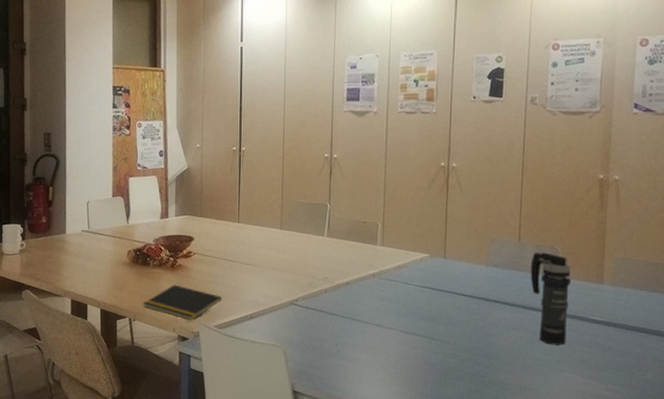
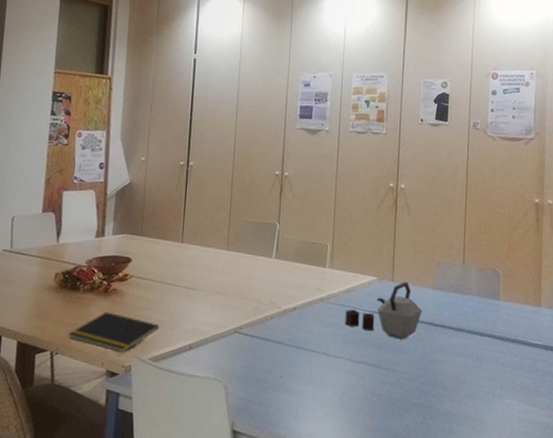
kettle: none [397,258,475,314] -> present [345,281,422,340]
smoke grenade: present [530,252,572,346] -> none [474,275,512,371]

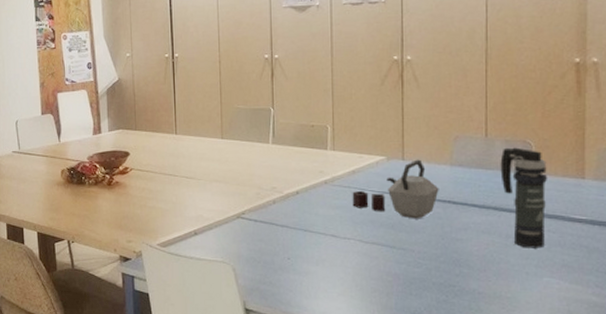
notepad: present [68,311,160,352] -> none [81,203,164,239]
smoke grenade: none [474,275,512,371] -> present [500,147,548,248]

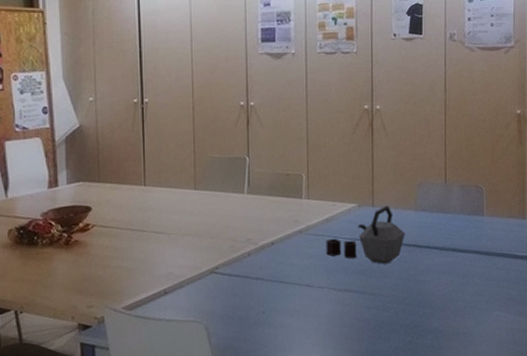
smoke grenade: present [500,147,548,248] -> none [457,192,497,286]

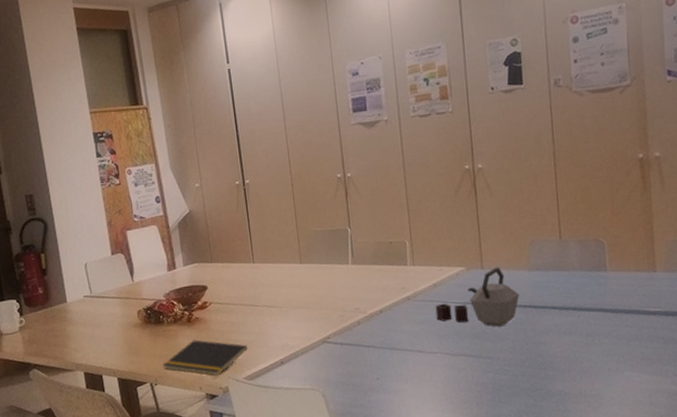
notepad: none [31,264,131,304] -> present [162,339,249,375]

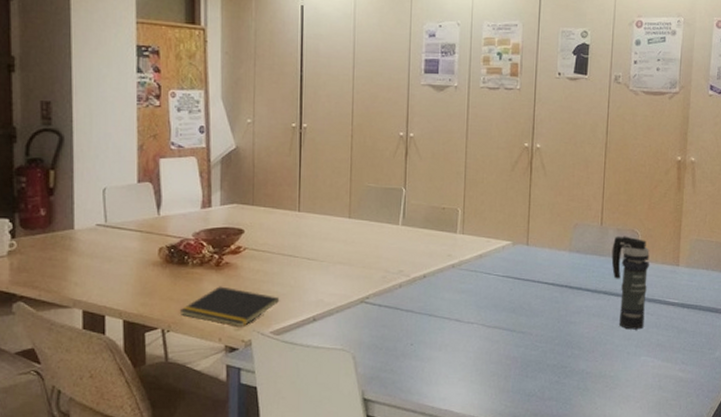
kettle: present [435,267,520,327] -> none [478,245,558,303]
smoke grenade: none [575,246,624,345] -> present [611,236,650,330]

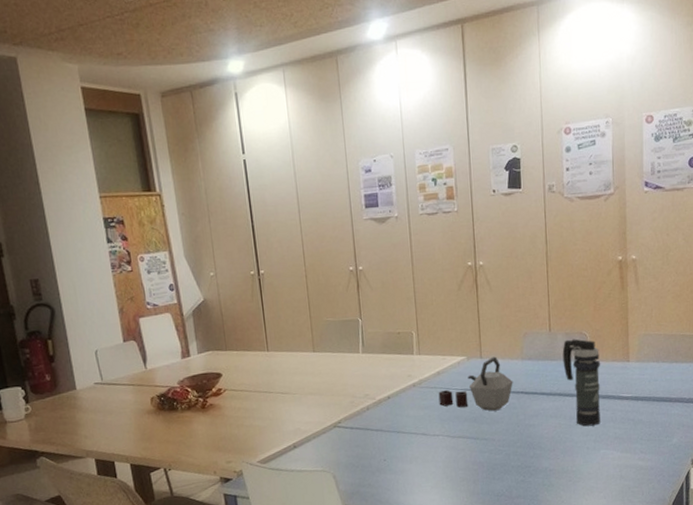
notepad: present [179,286,280,326] -> none [176,425,262,460]
kettle: none [478,245,558,303] -> present [438,356,513,411]

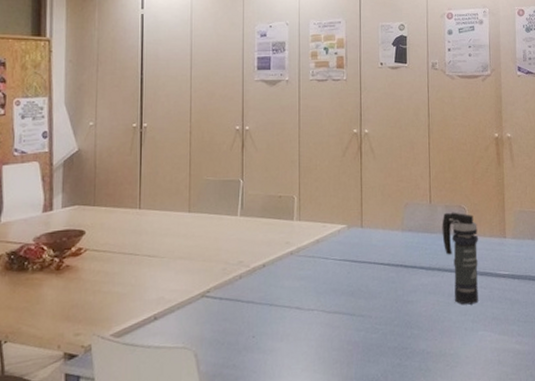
kettle: present [438,356,513,411] -> none [316,226,393,285]

